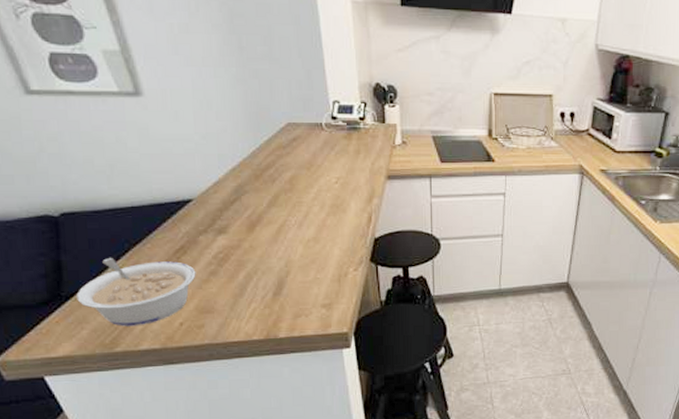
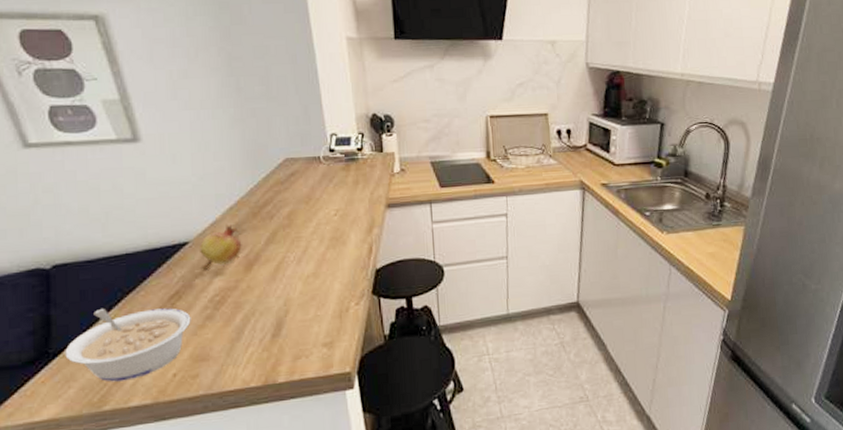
fruit: none [203,185,245,227] -> present [200,225,242,270]

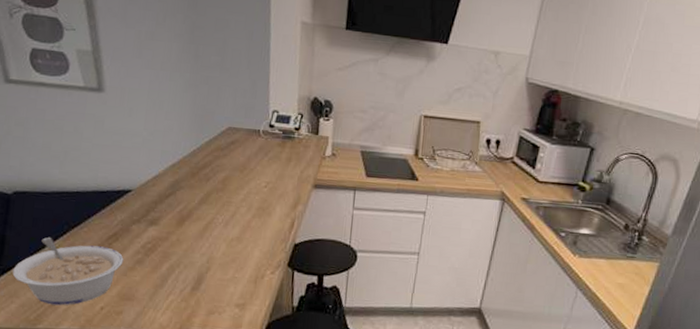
fruit: present [200,225,242,270] -> none [140,180,178,218]

